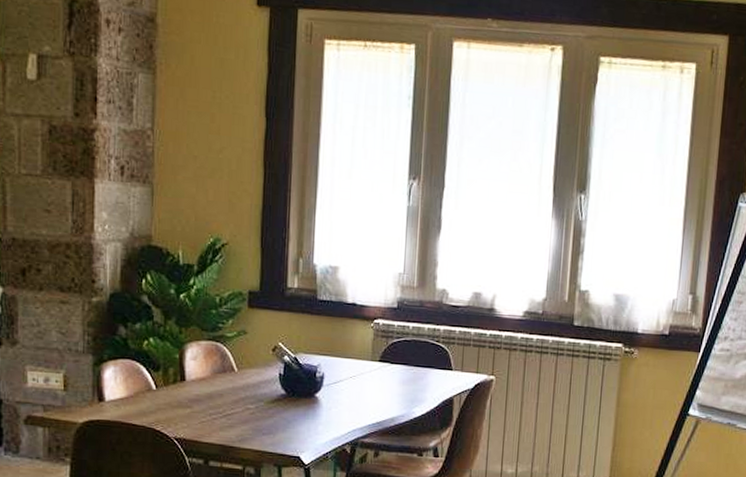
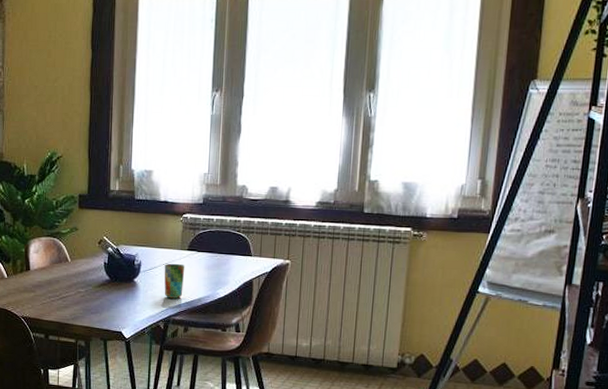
cup: none [351,376,376,418] -> present [164,263,185,299]

